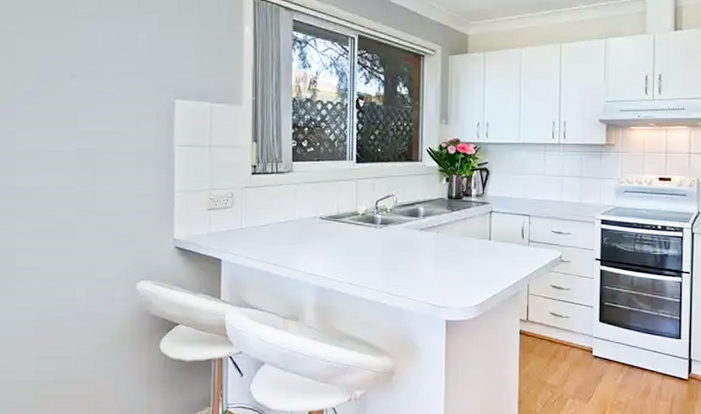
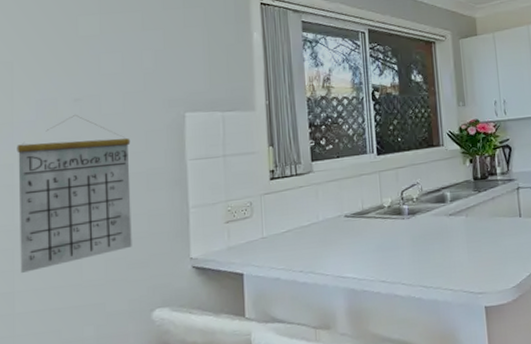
calendar: none [19,90,123,233] -> present [17,115,132,274]

